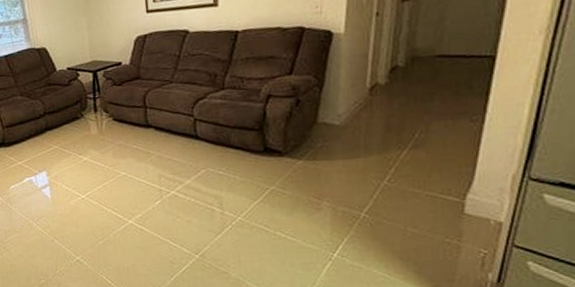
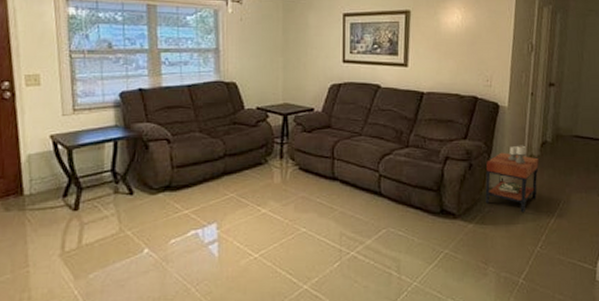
side table: none [316,73,387,146] -> present [485,145,539,213]

